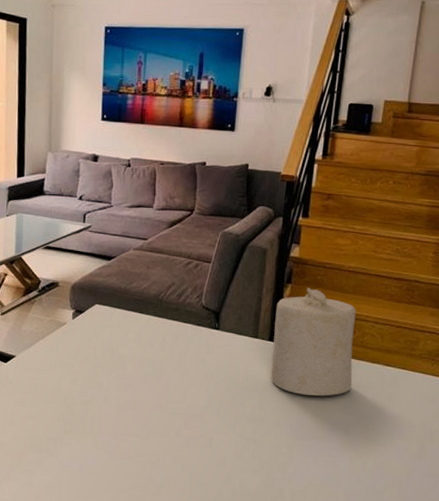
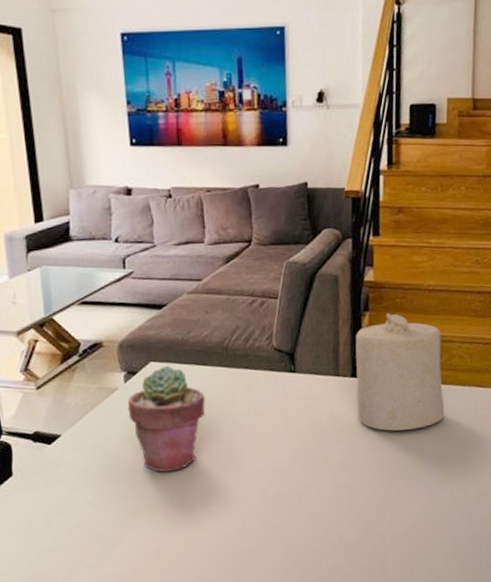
potted succulent: none [72,309,138,401] -> present [127,365,205,472]

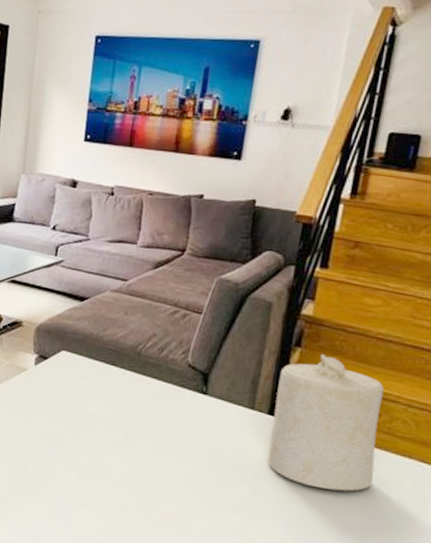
potted succulent: present [127,365,205,472] -> none [32,357,109,465]

